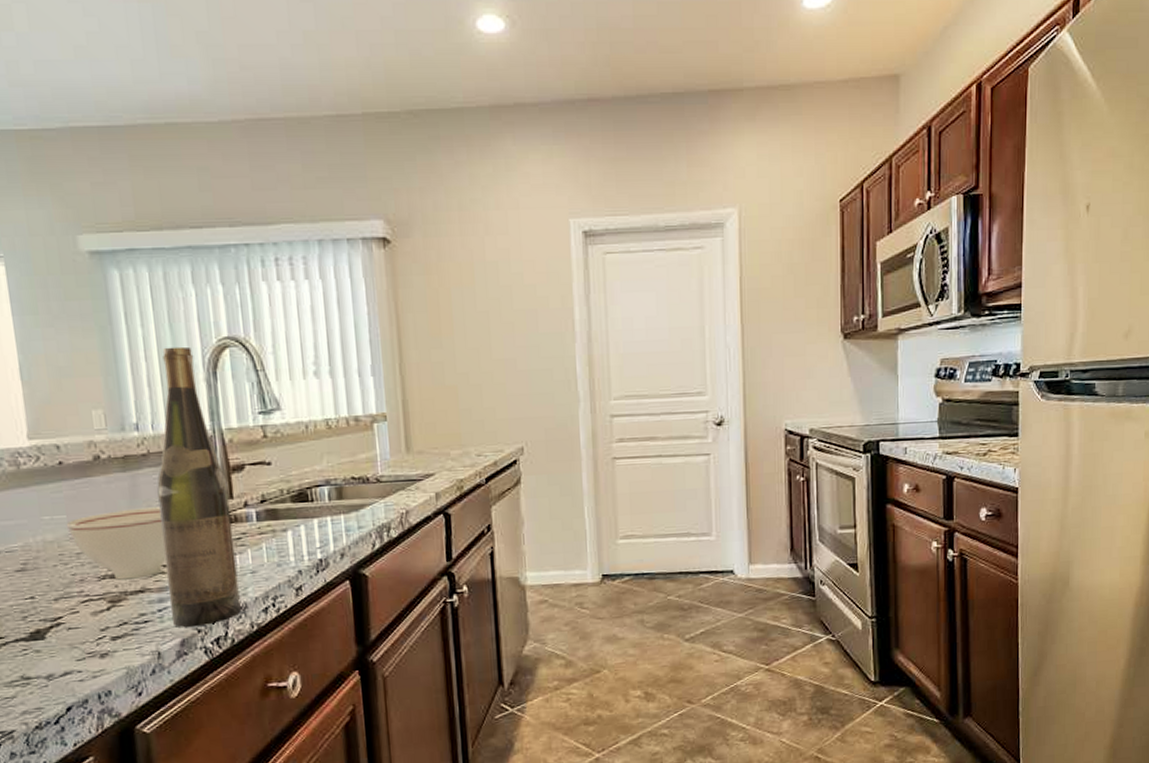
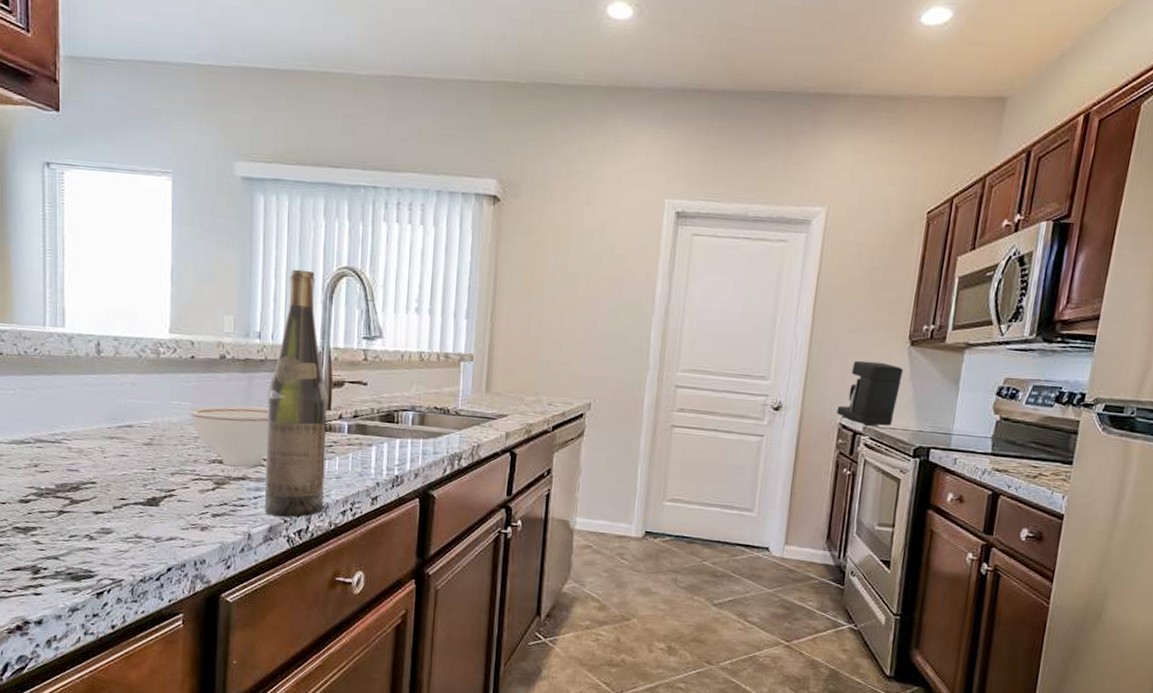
coffee maker: none [781,360,841,427] -> present [836,361,904,426]

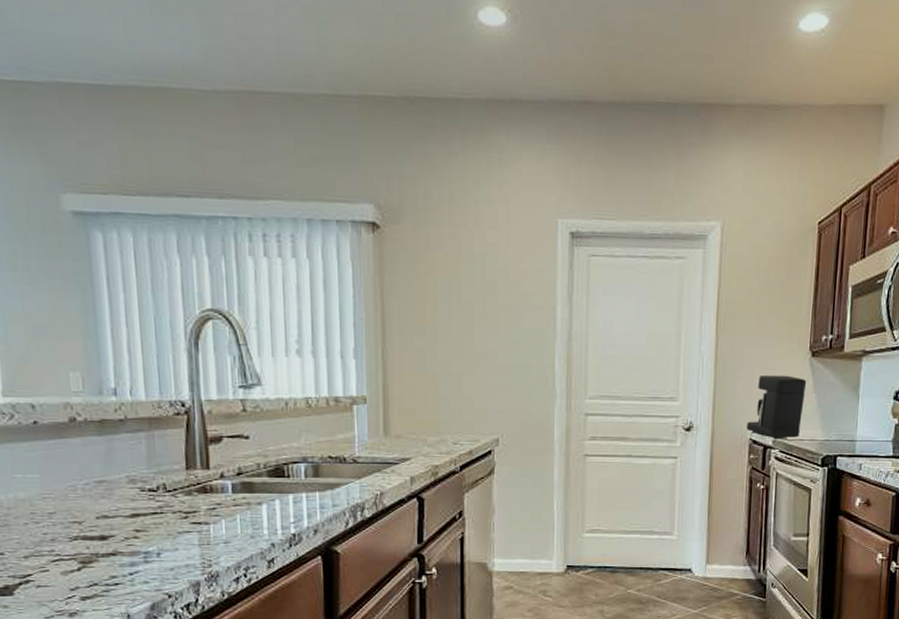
bowl: present [189,405,269,468] -> none [38,472,141,542]
wine bottle: present [265,269,328,518] -> none [133,314,213,591]

